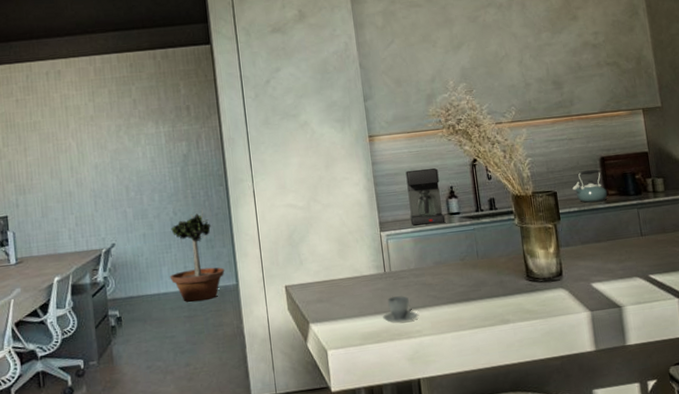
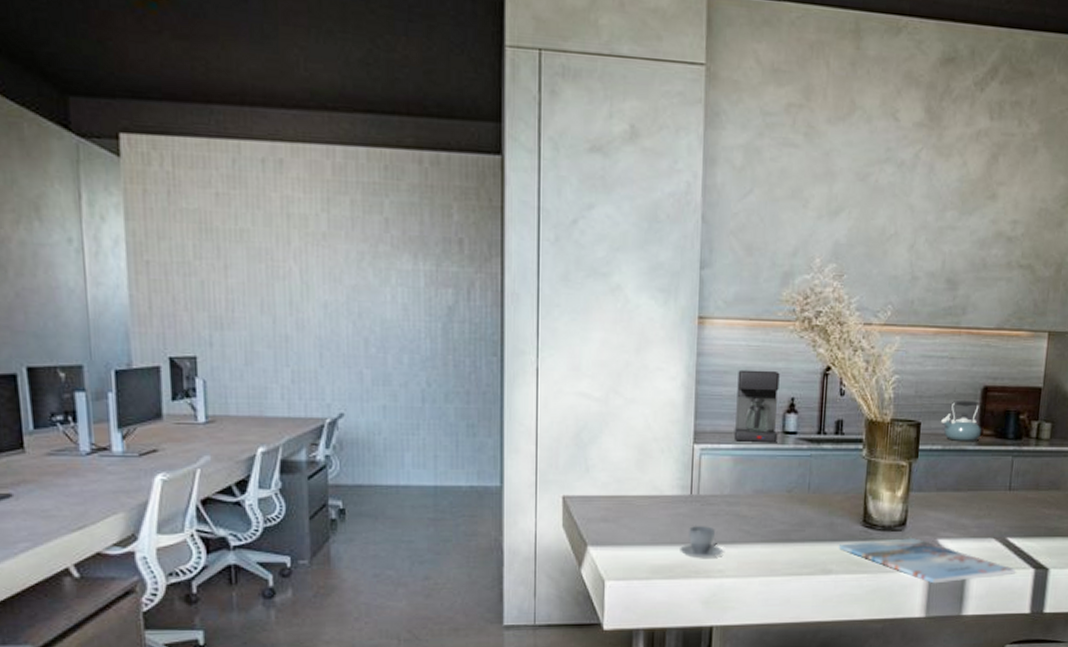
potted tree: present [169,208,225,302] -> none [414,382,487,502]
magazine: none [510,284,663,322] -> present [838,538,1015,584]

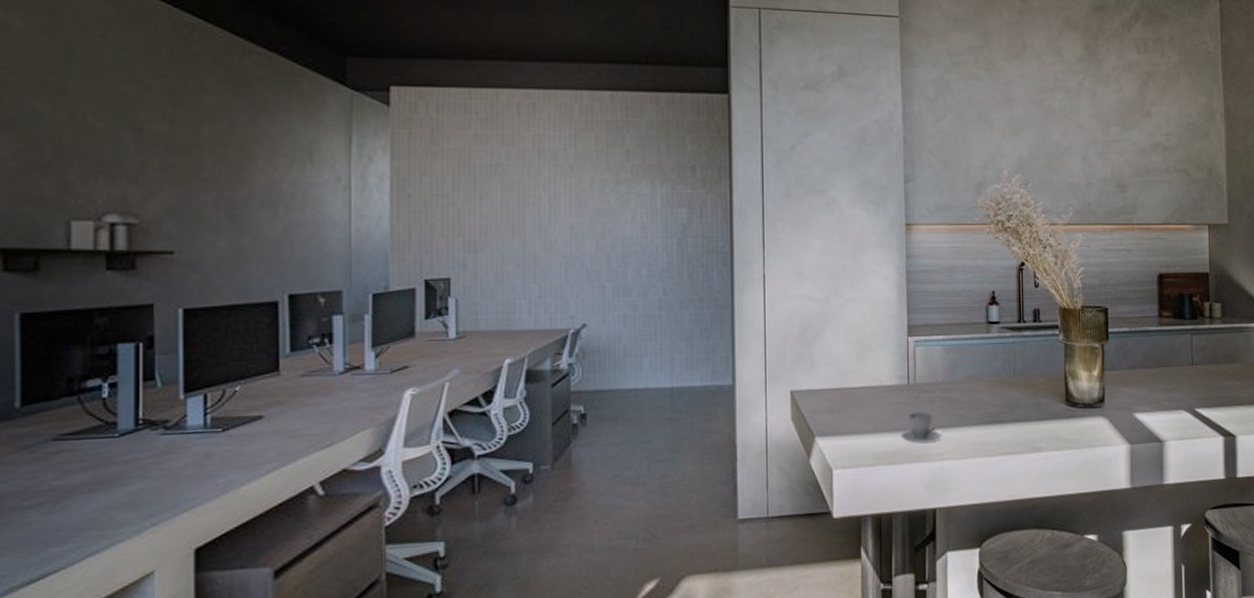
coffee maker: present [733,369,780,443] -> none [943,268,983,333]
magazine: present [838,538,1015,584] -> none [1045,413,1207,456]
kettle: present [940,399,982,442] -> none [1124,286,1162,324]

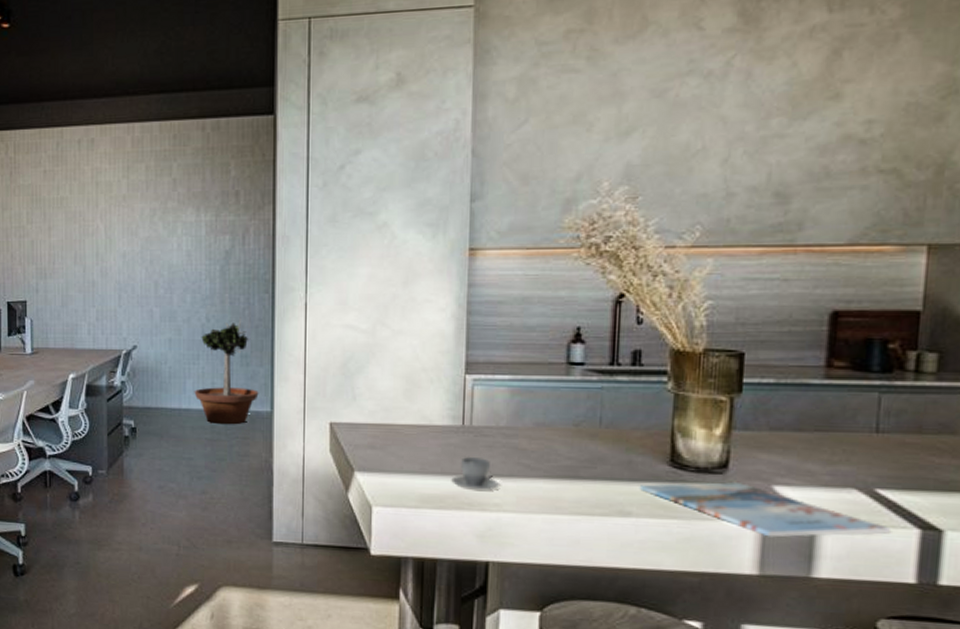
potted tree: none [651,290,720,402] -> present [194,317,259,425]
magazine: none [1045,413,1207,456] -> present [639,482,890,538]

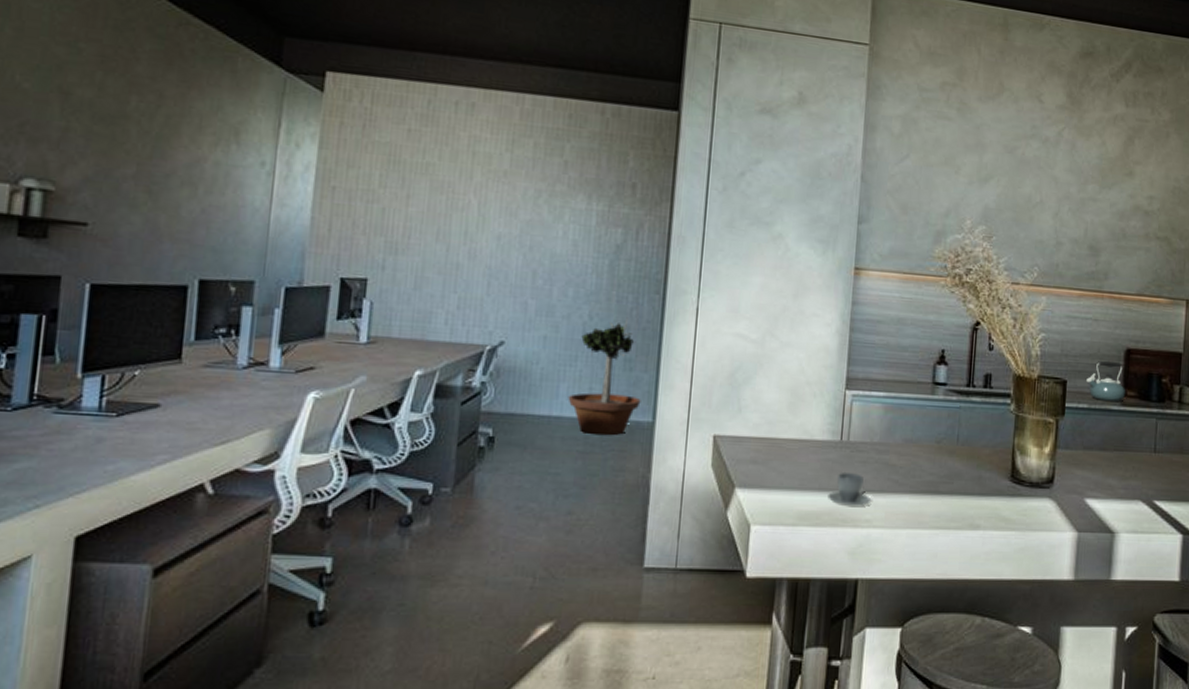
magazine: present [639,482,890,538] -> none [986,496,1163,545]
kettle: none [771,326,833,375] -> present [1085,360,1126,403]

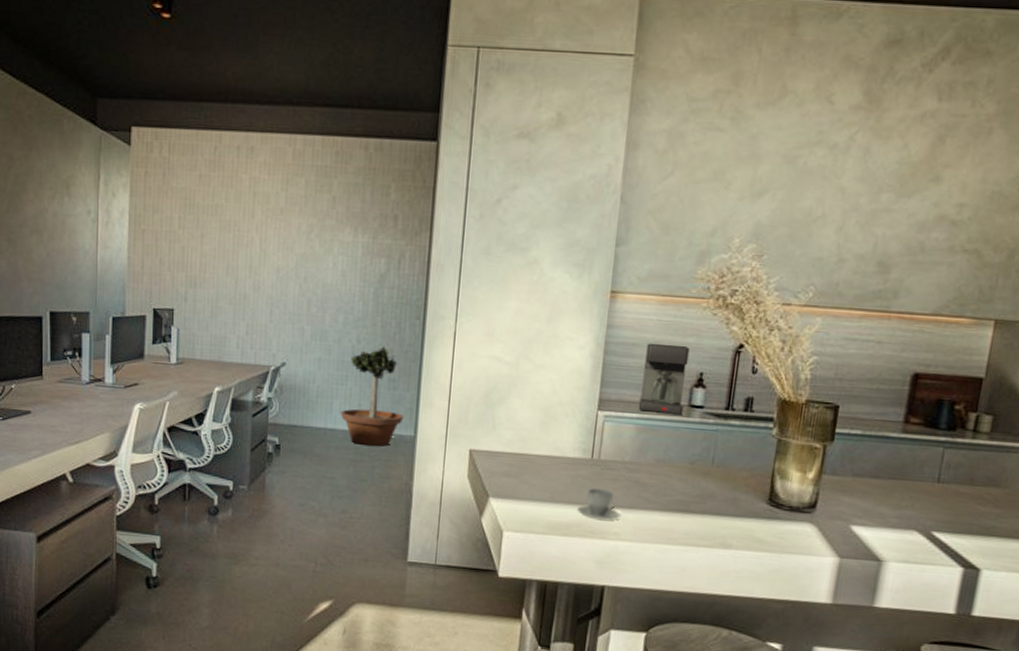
coffee maker: none [885,320,931,393] -> present [638,343,690,416]
kettle: present [1085,360,1126,403] -> none [861,385,910,430]

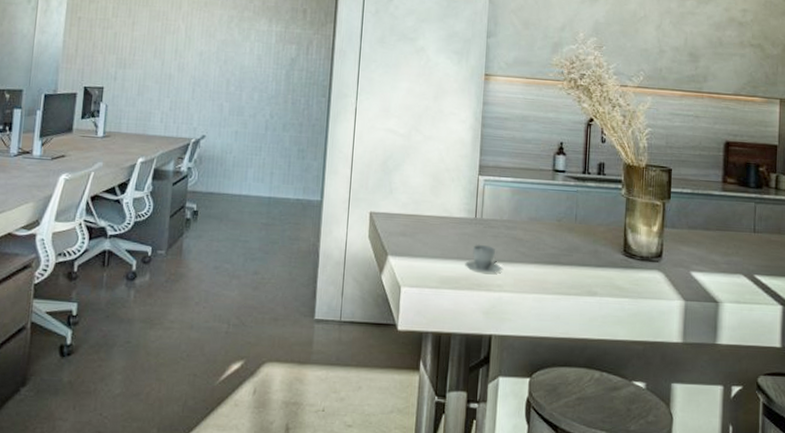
potted tree: present [340,341,404,447] -> none [254,116,312,211]
coffee maker: present [638,343,690,416] -> none [512,117,551,179]

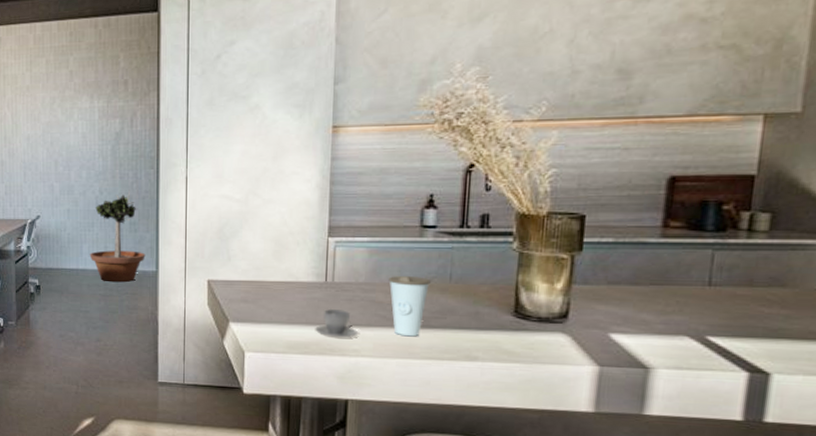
potted tree: none [254,116,312,211] -> present [89,190,146,283]
cup: none [527,215,561,273] -> present [388,276,431,337]

